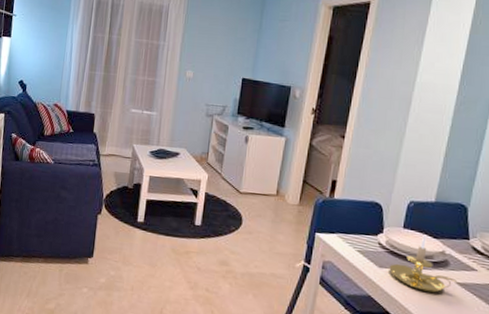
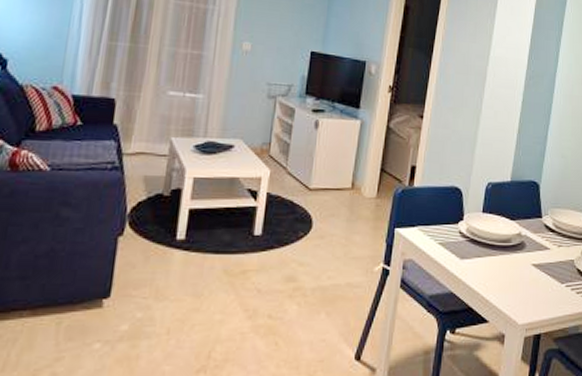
candle holder: present [389,235,457,293] -> none [470,217,532,278]

